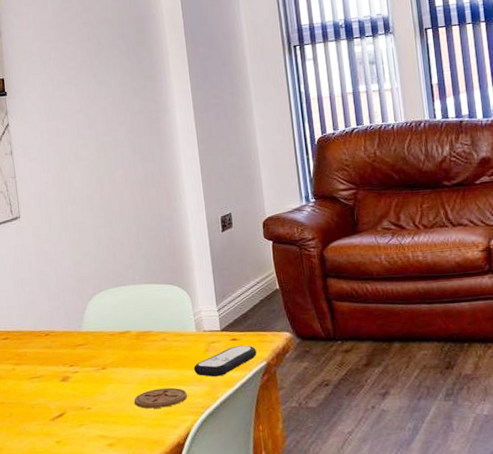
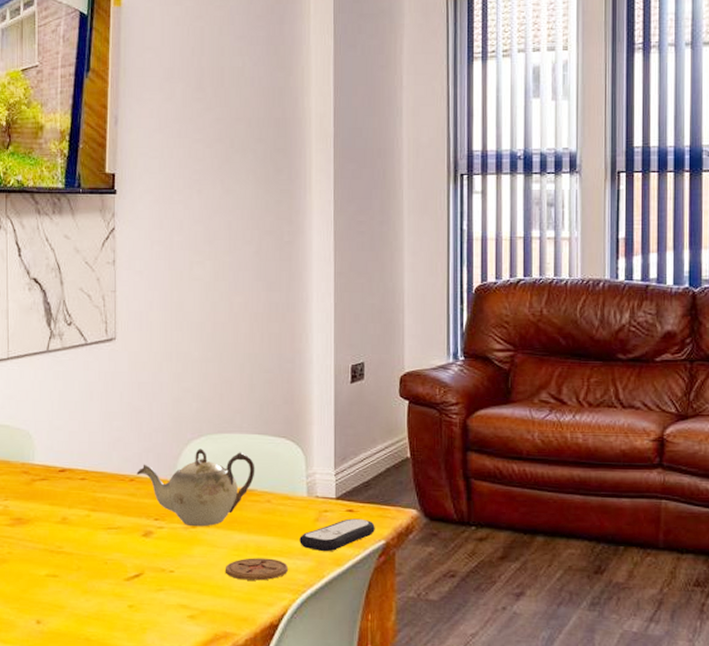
teapot: none [50,300,150,369] -> present [136,449,255,527]

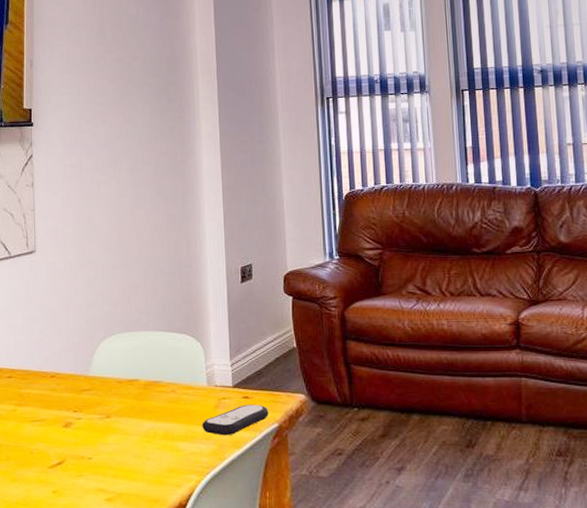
teapot: present [136,449,255,527] -> none [56,346,161,417]
coaster: present [225,558,288,581] -> none [137,443,193,464]

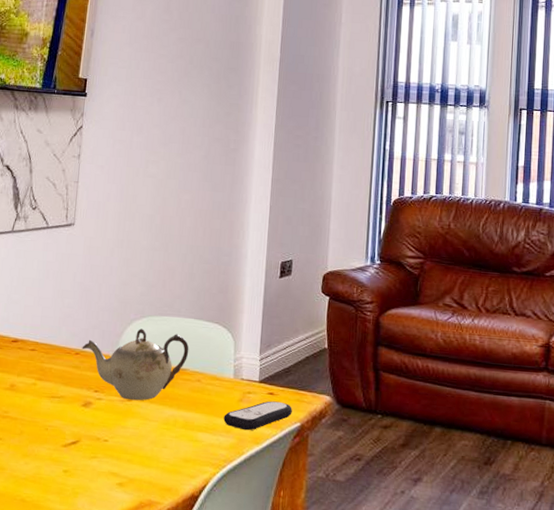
teapot: none [56,346,161,417] -> present [82,328,189,401]

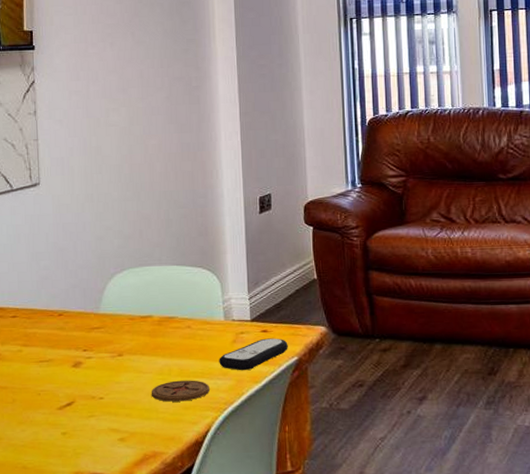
teapot: present [82,328,189,401] -> none [64,282,175,355]
coaster: none [154,432,212,454] -> present [151,380,210,402]

